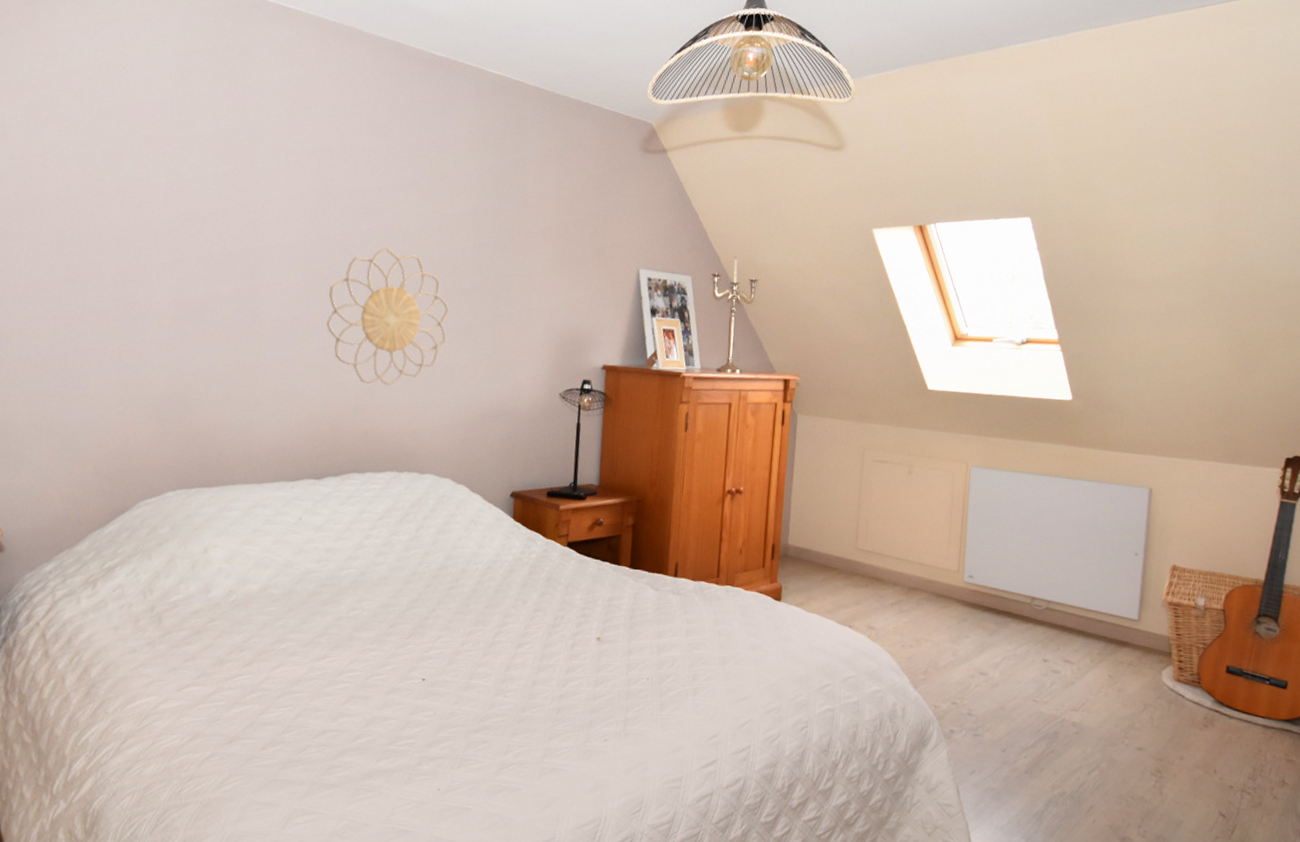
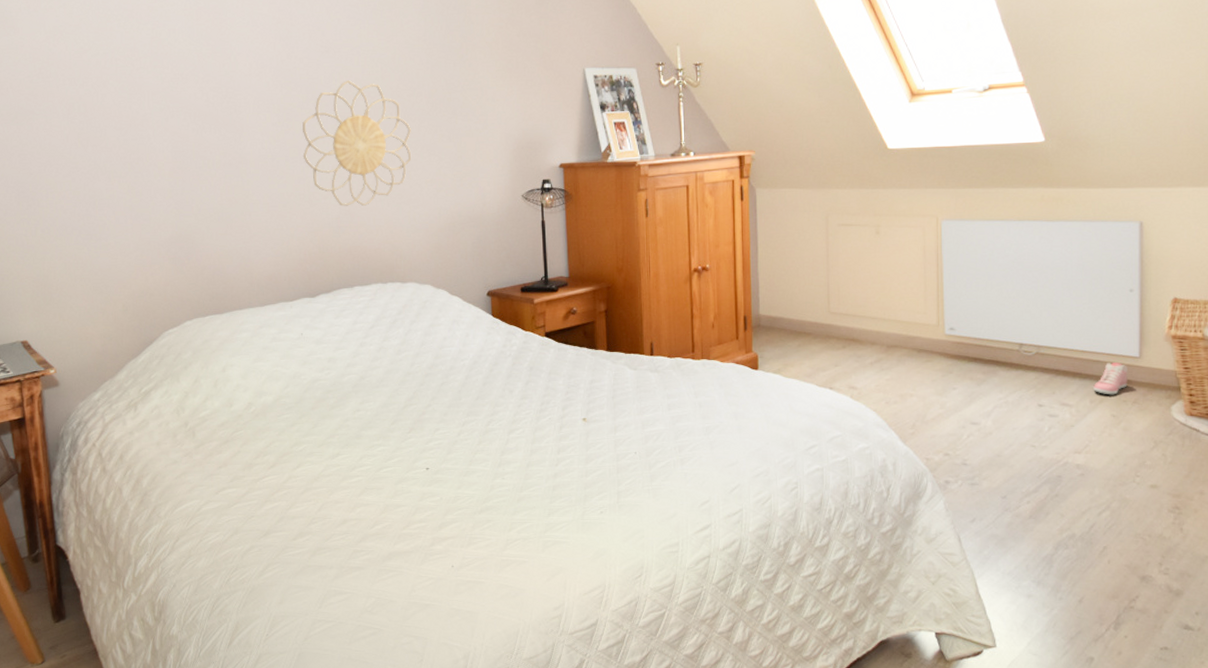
sneaker: none [1094,623,1127,656] -> present [1093,363,1128,395]

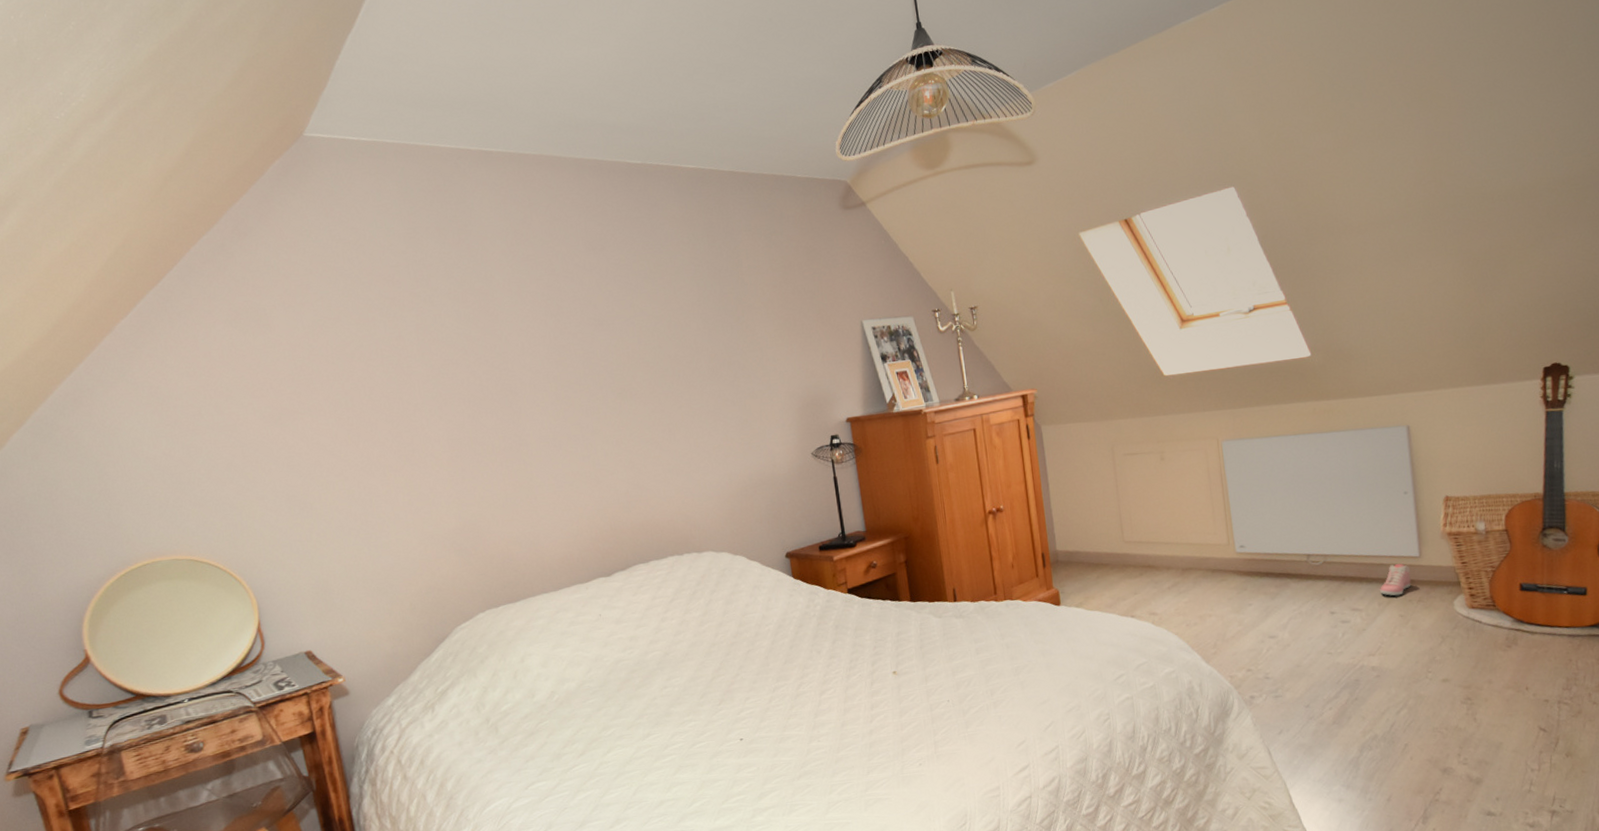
decorative wall piece: present [302,80,411,206] -> none [582,352,696,481]

